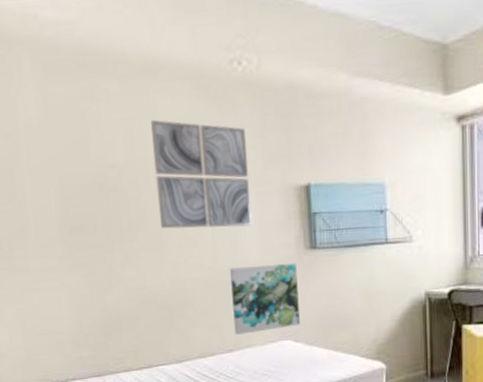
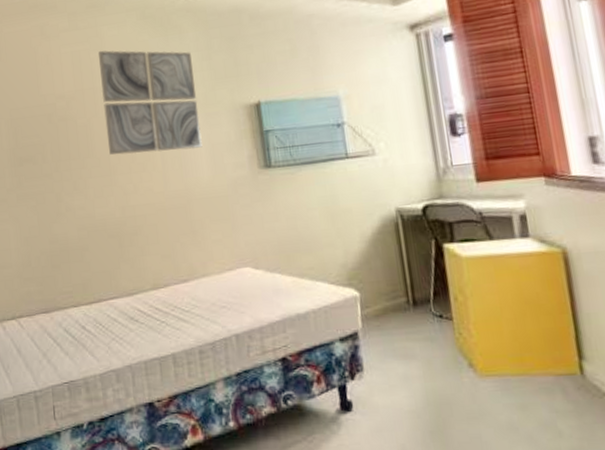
wall art: present [229,262,301,335] -> none [180,183,260,263]

